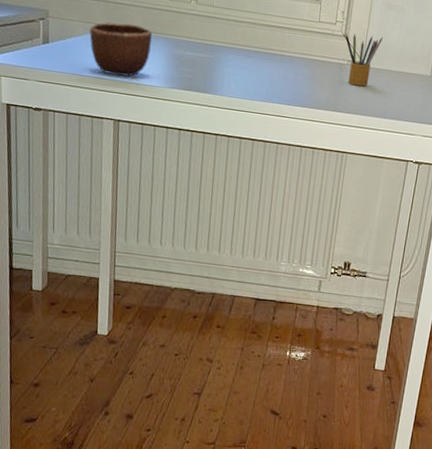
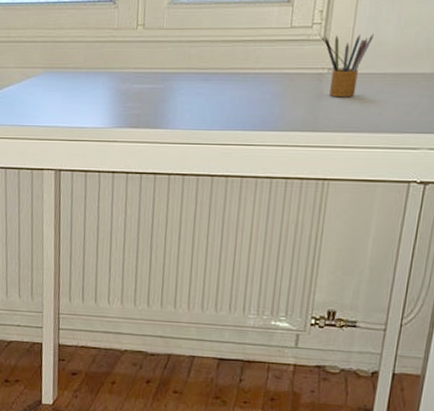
mug: present [89,22,152,77] -> none [27,62,94,122]

